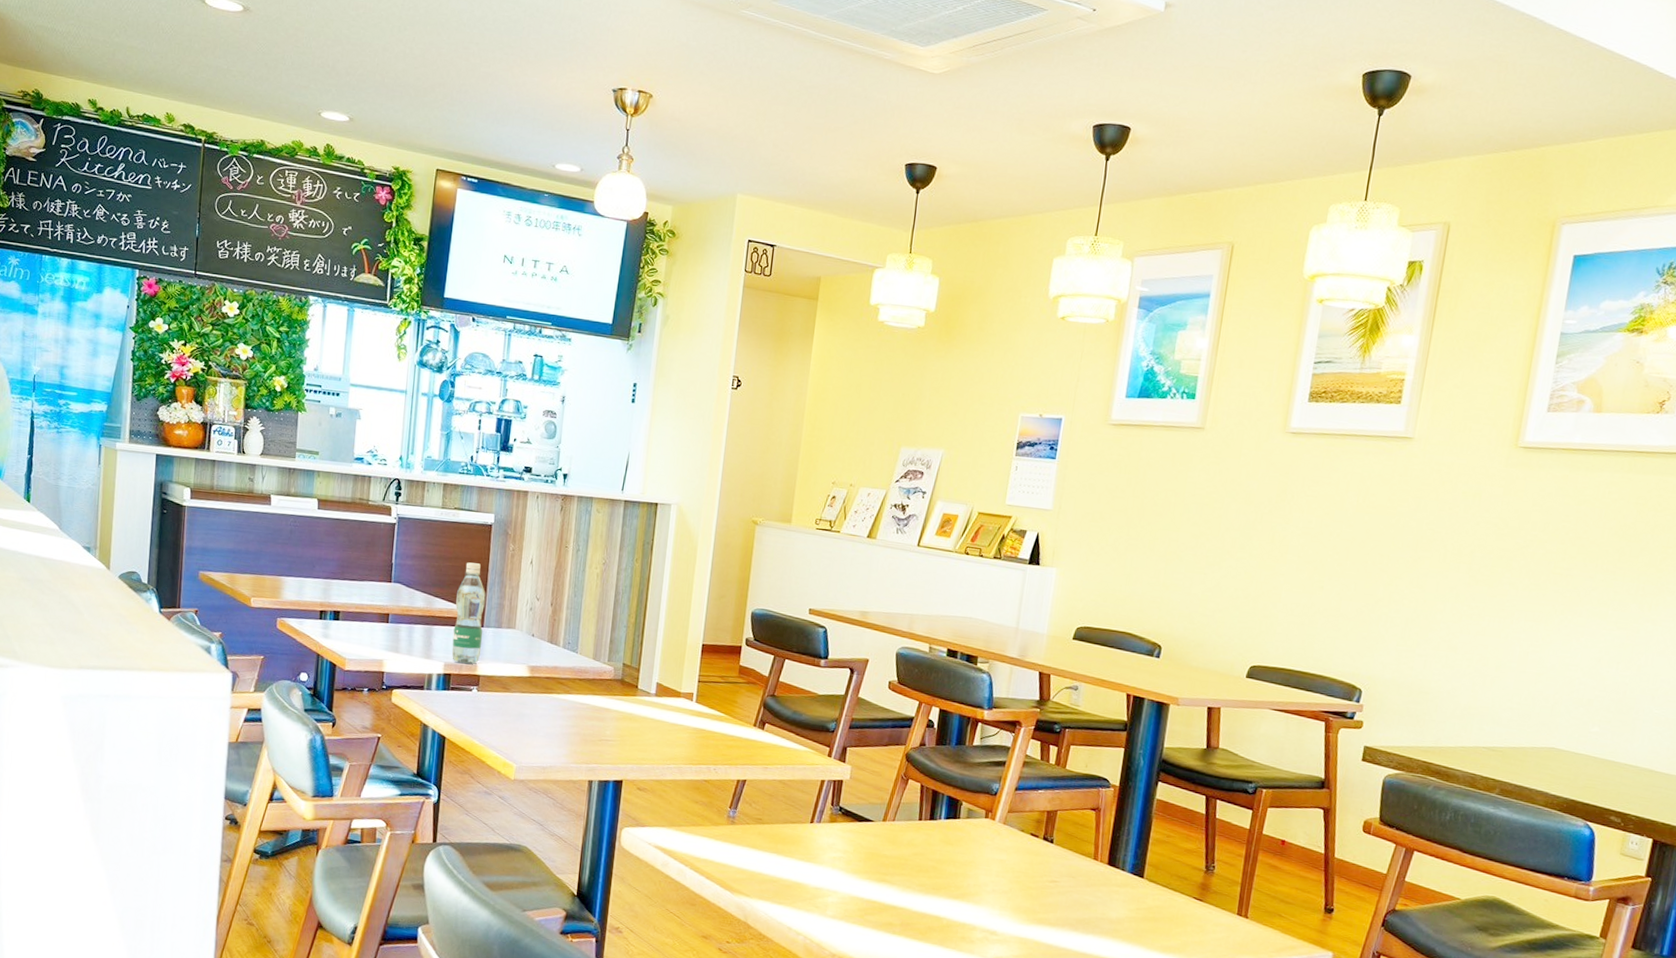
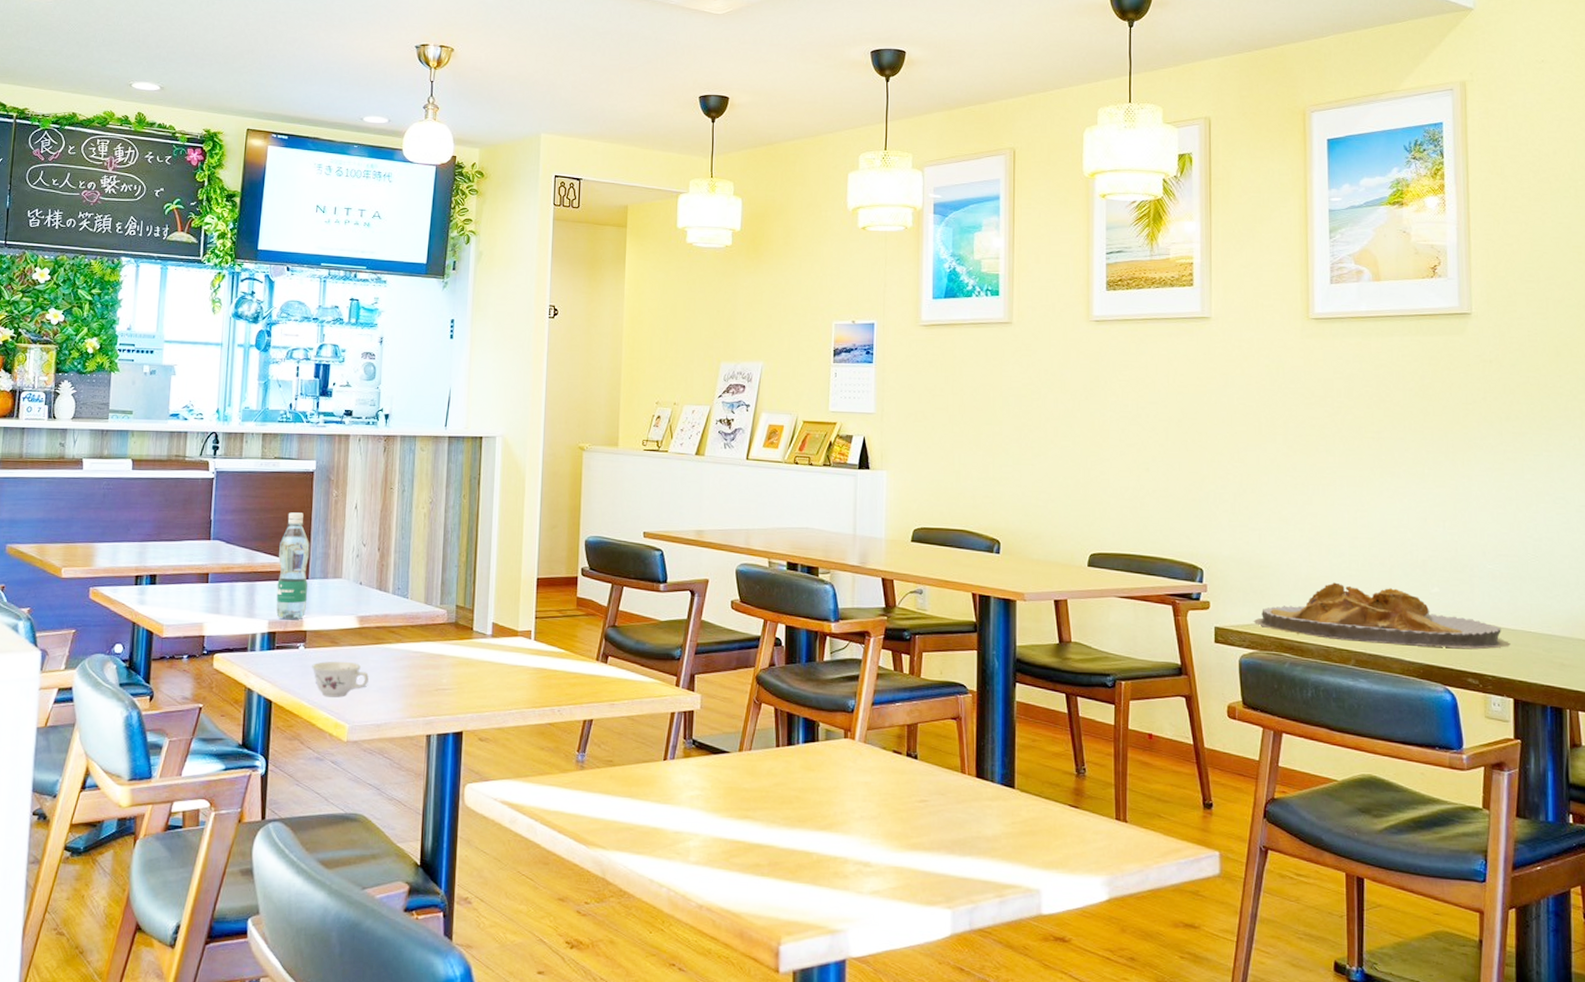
teacup: none [483,705,537,740] -> present [312,661,369,698]
platter: none [1404,713,1661,792] -> present [1253,582,1511,650]

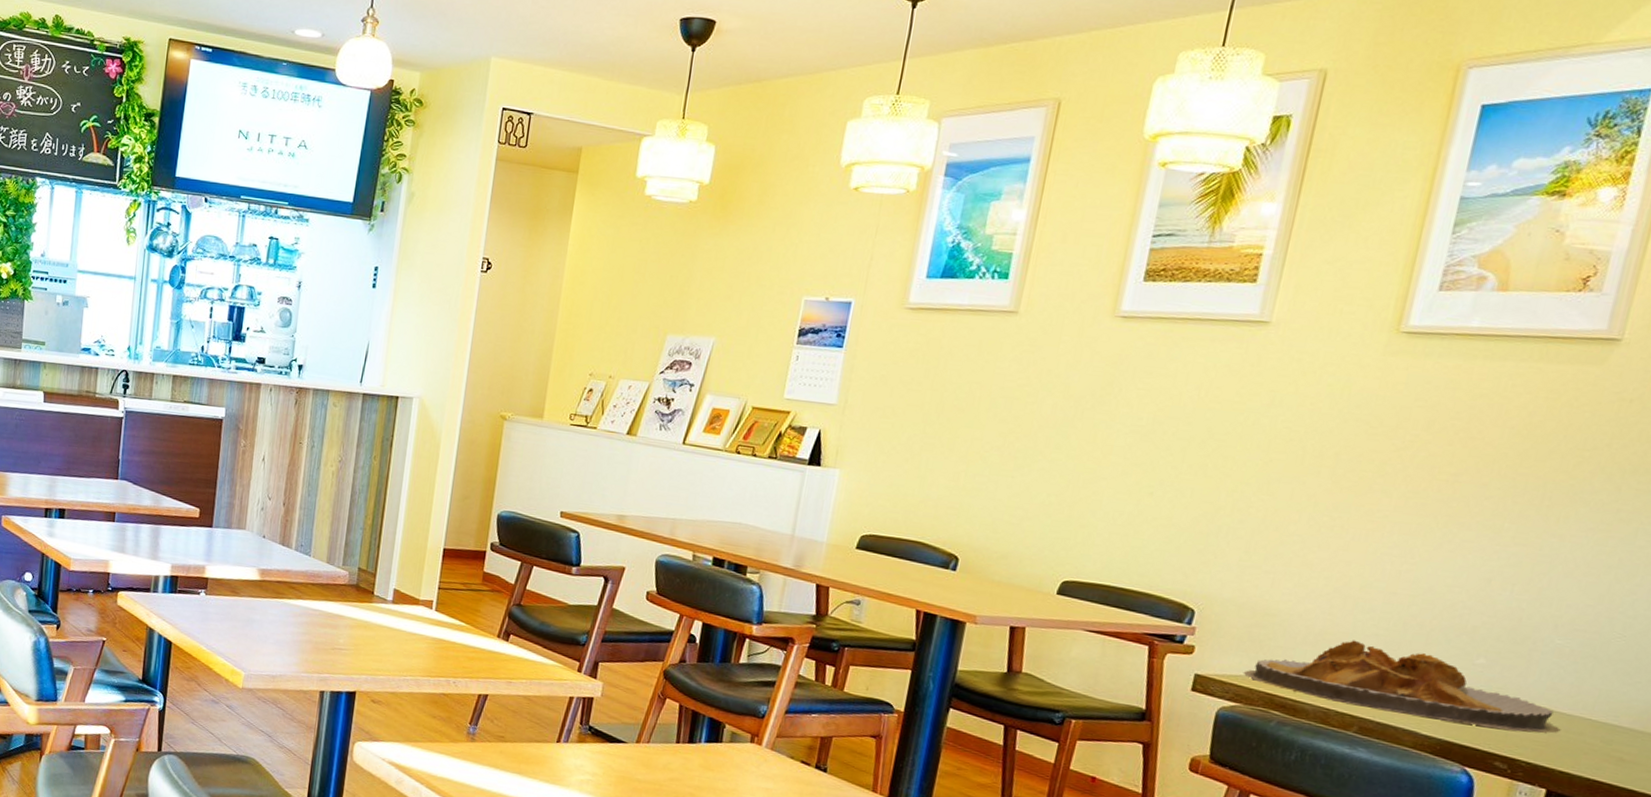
bottle: present [275,512,310,620] -> none [179,459,216,566]
teacup: present [312,661,369,698] -> none [211,609,267,647]

